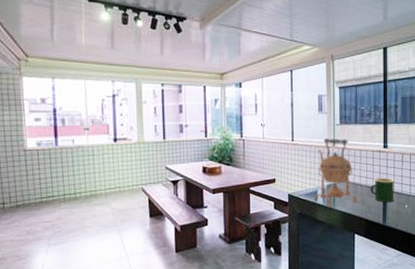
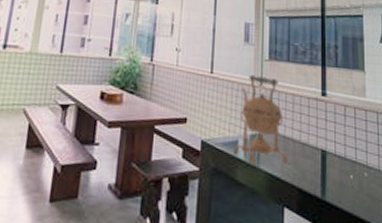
mug: present [370,177,395,203] -> none [304,133,336,169]

